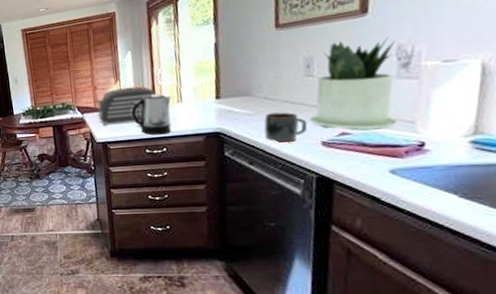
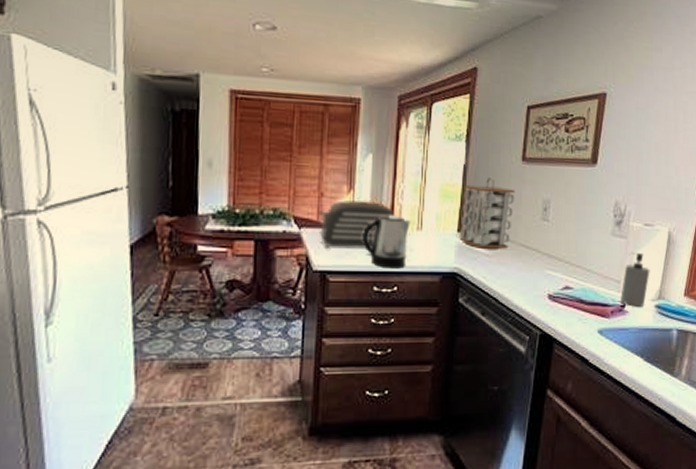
spice rack: none [217,48,272,110] -> present [459,176,515,250]
mug: present [263,112,308,143] -> none [500,256,539,292]
planter: present [308,36,398,130] -> none [540,188,614,286]
soap dispenser: none [416,90,458,145] -> present [620,252,650,307]

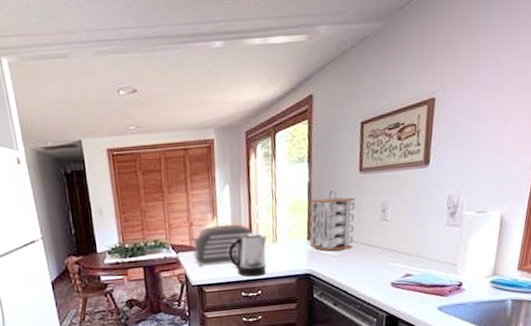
soap dispenser: present [620,252,650,307] -> none [457,237,484,285]

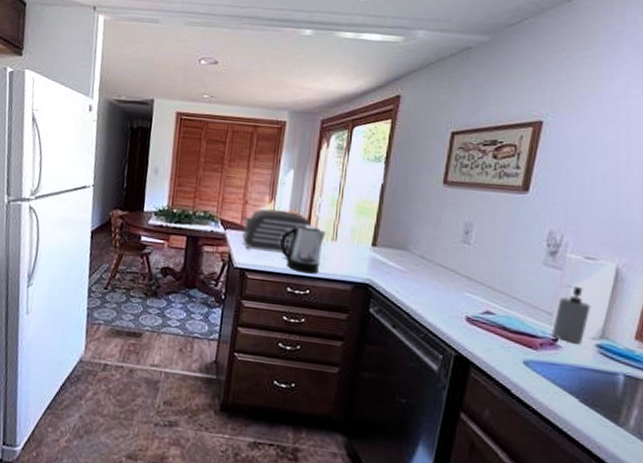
spice rack: present [309,189,356,252] -> none [373,196,435,267]
soap dispenser: none [457,237,484,285] -> present [552,284,591,344]

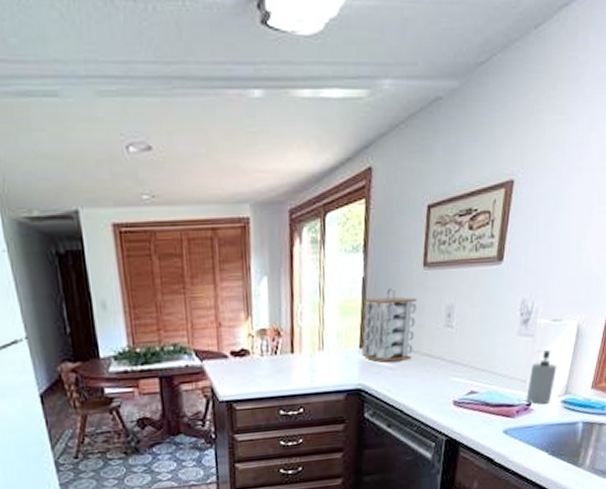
toaster: present [242,208,312,251] -> none [219,325,296,378]
kettle: present [280,224,326,274] -> none [264,337,312,392]
spice rack: none [373,196,435,267] -> present [361,287,418,363]

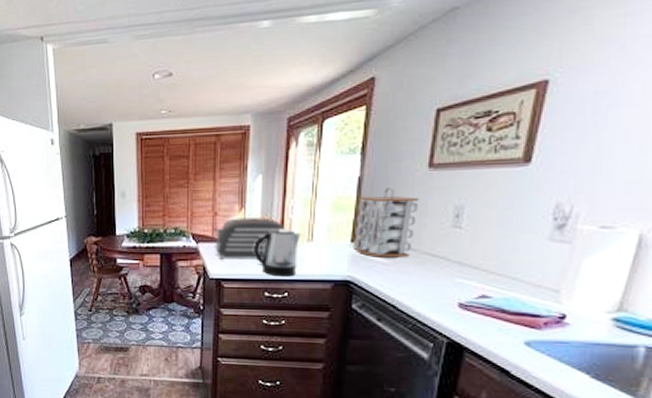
toaster: none [219,325,296,378] -> present [214,216,285,259]
kettle: none [264,337,312,392] -> present [254,229,301,277]
soap dispenser: present [526,349,557,404] -> none [559,258,606,319]

